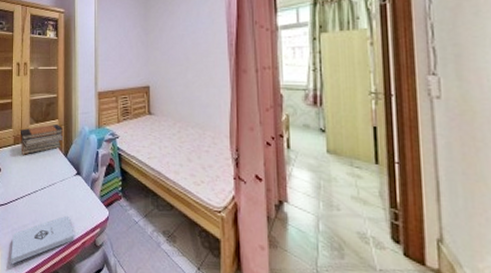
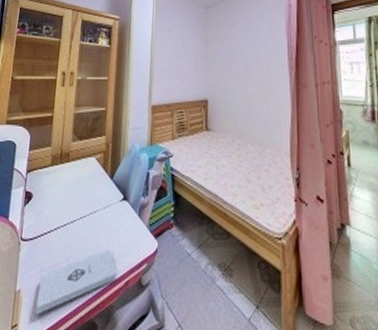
book stack: present [20,124,63,155] -> none [59,142,110,178]

